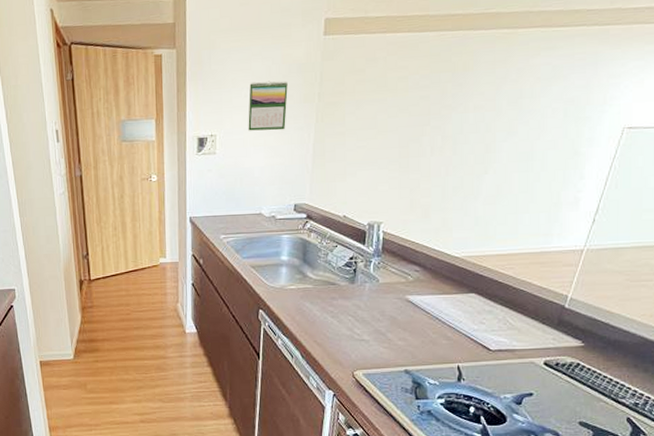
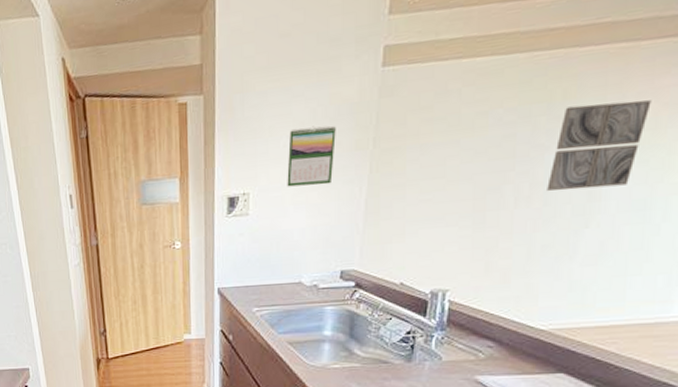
wall art: none [455,74,528,143] -> present [547,100,652,191]

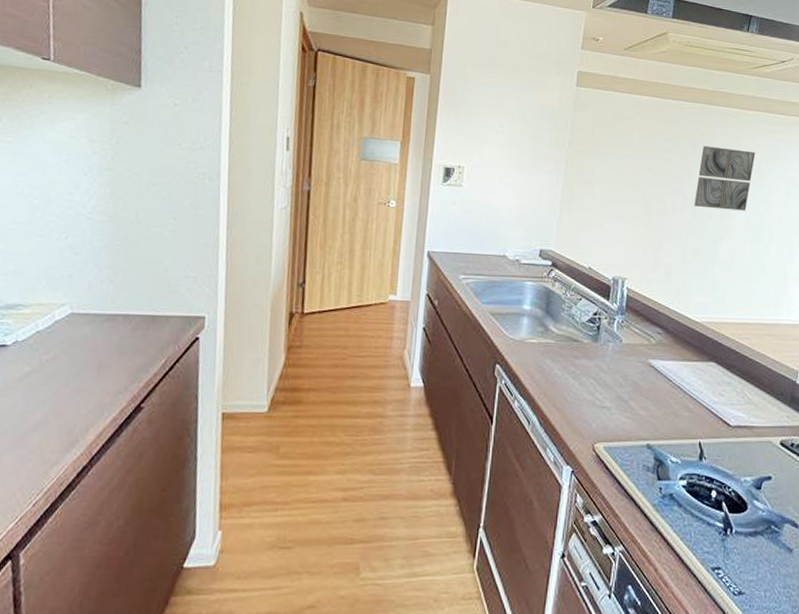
calendar: present [287,125,336,187] -> none [498,119,540,172]

